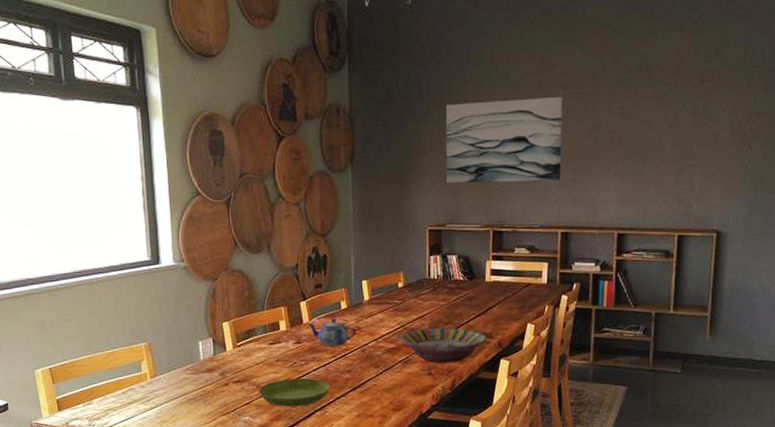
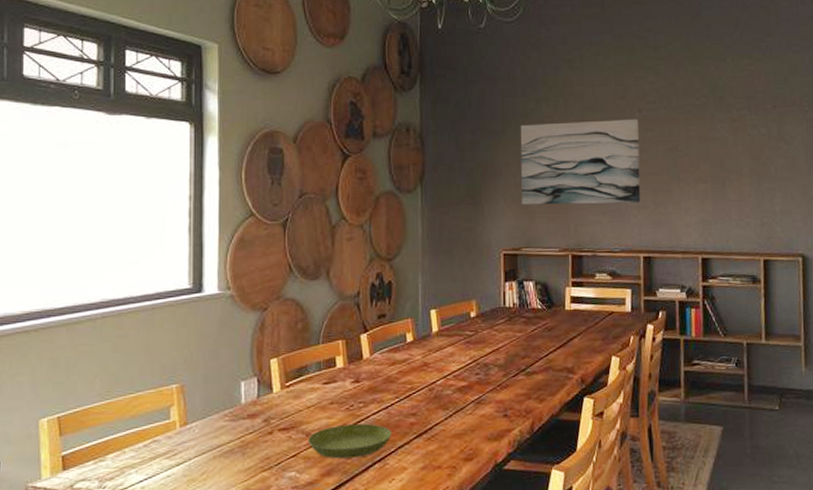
teapot: present [308,318,357,346] -> none [368,352,424,385]
serving bowl: present [400,328,487,364] -> none [473,362,568,404]

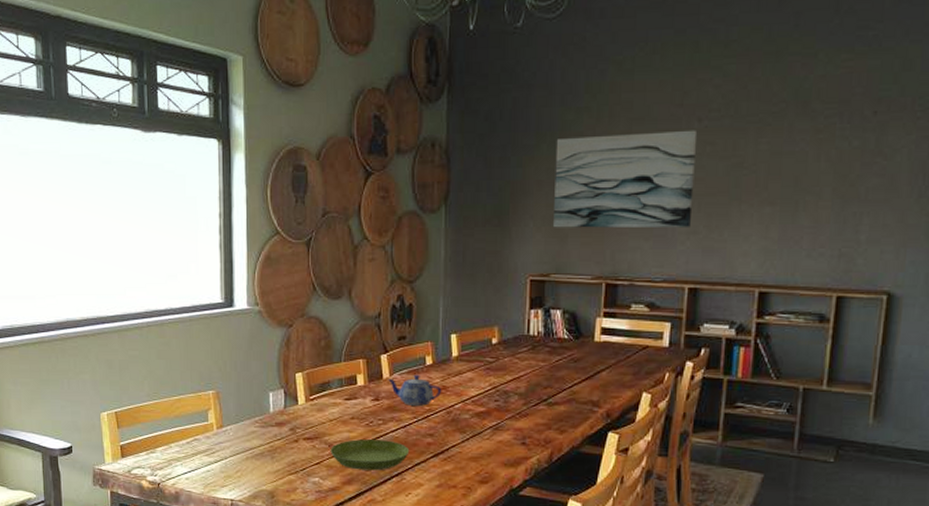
teapot: none [368,352,424,385] -> present [388,374,442,406]

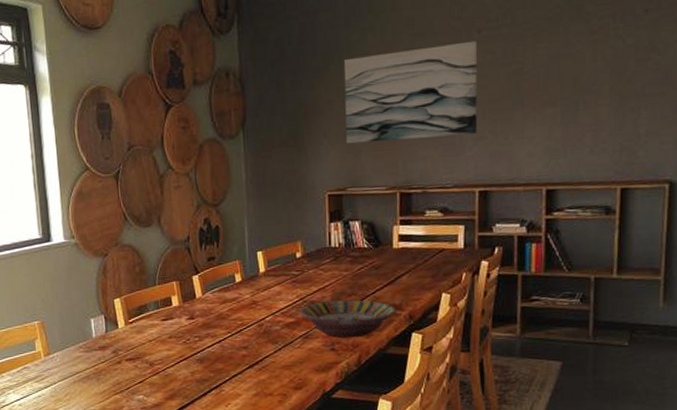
saucer: present [330,438,410,471] -> none [151,355,226,385]
teapot: present [388,374,442,406] -> none [201,291,253,322]
serving bowl: none [492,392,593,433] -> present [300,300,396,338]

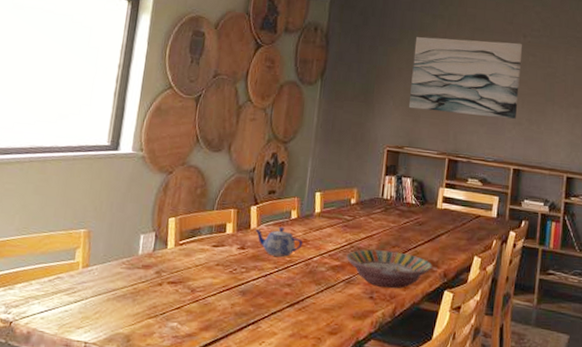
teapot: none [201,291,253,322] -> present [255,226,303,257]

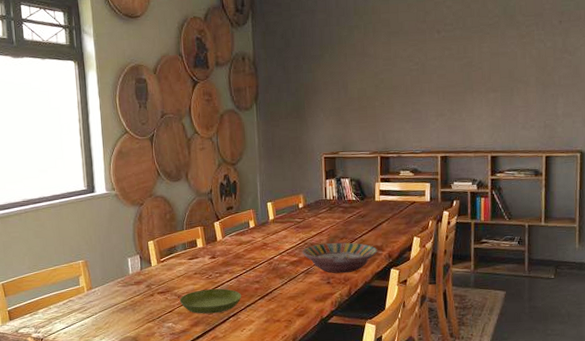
saucer: none [191,285,268,318] -> present [179,288,242,314]
teapot: present [255,226,303,257] -> none [221,235,264,260]
wall art: present [408,36,523,120] -> none [335,39,439,117]

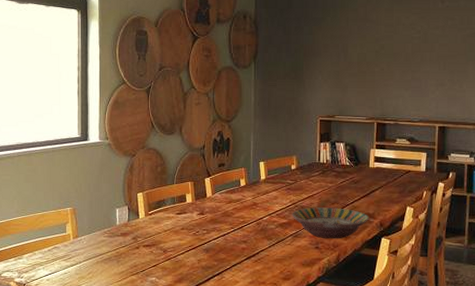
saucer: present [179,288,242,314] -> none [164,245,228,271]

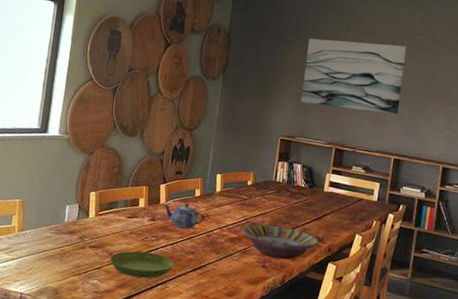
saucer: none [164,245,228,271] -> present [109,251,175,278]
teapot: none [211,193,253,218] -> present [164,202,206,229]
wall art: none [336,9,442,82] -> present [300,38,407,115]

